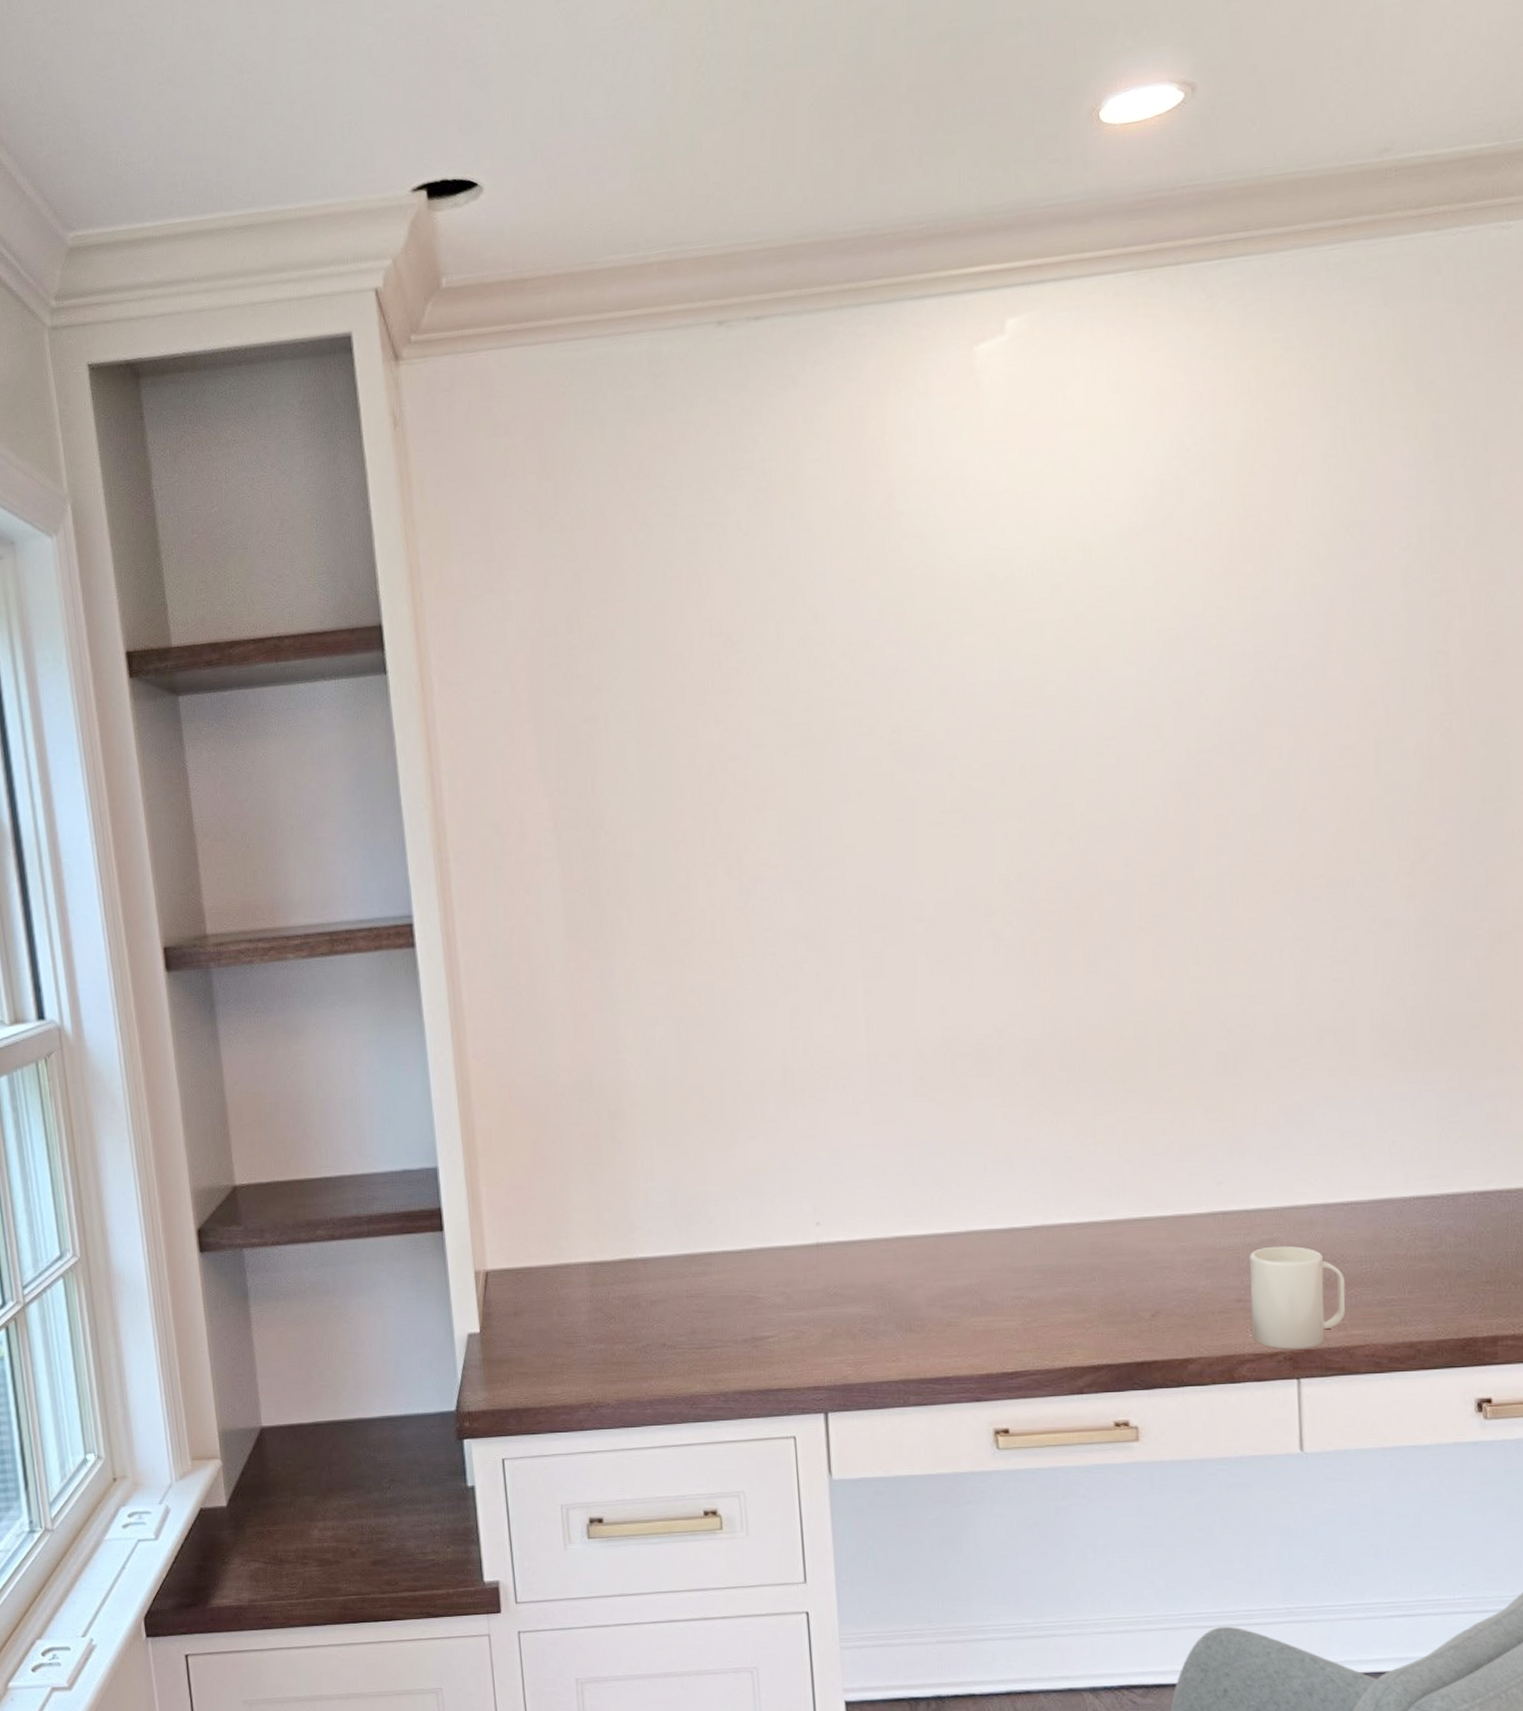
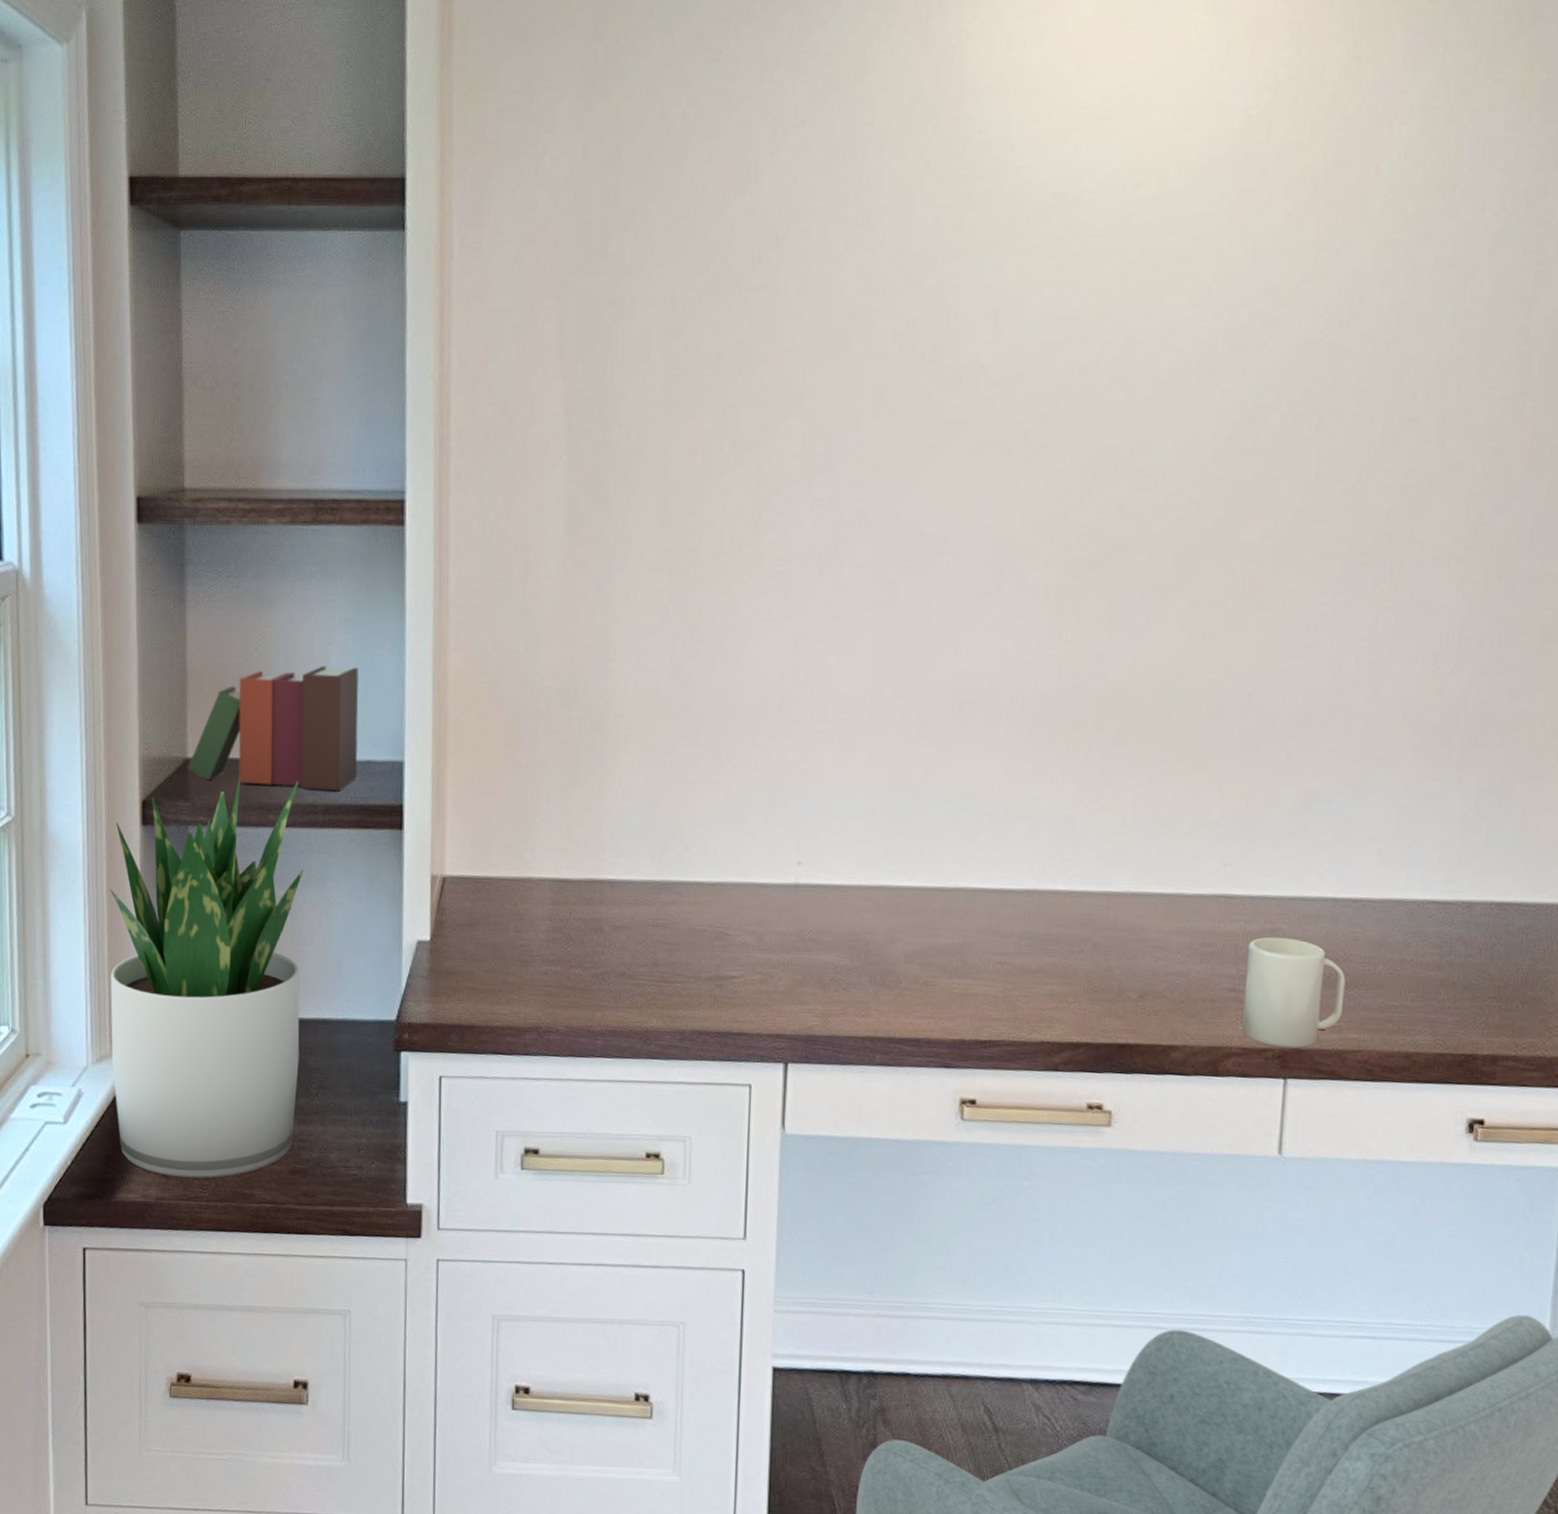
planter: none [175,1195,371,1580] -> present [110,780,304,1179]
books: none [236,1084,396,1204] -> present [187,666,359,790]

